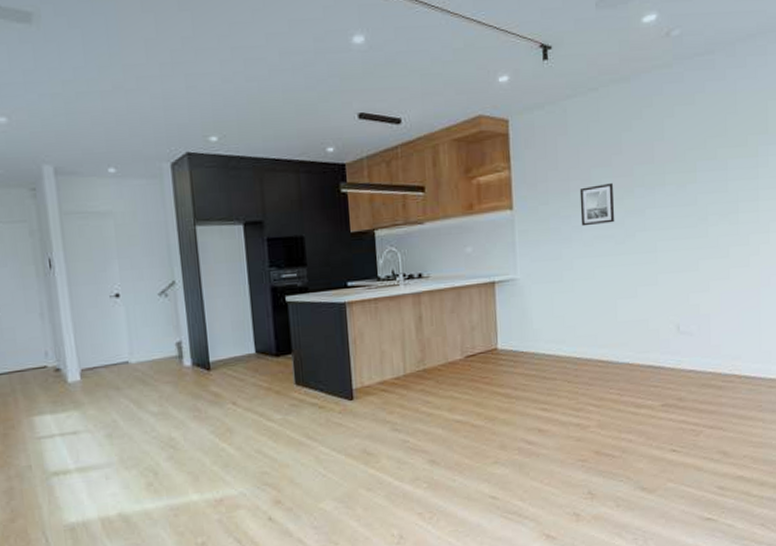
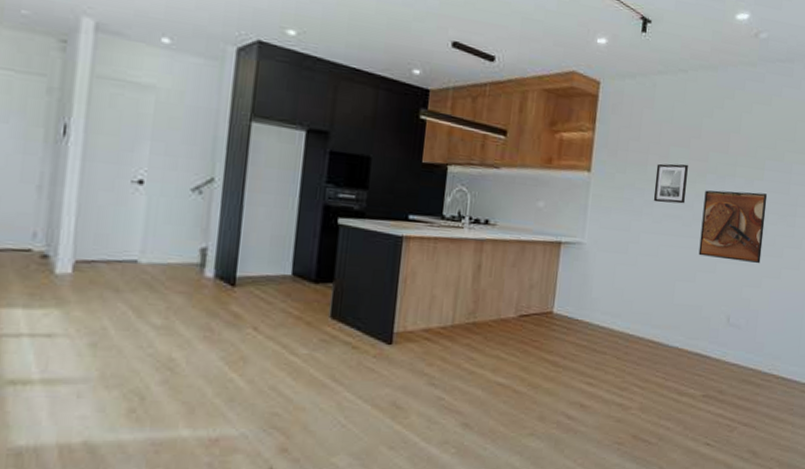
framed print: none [635,196,705,271] -> present [698,190,768,264]

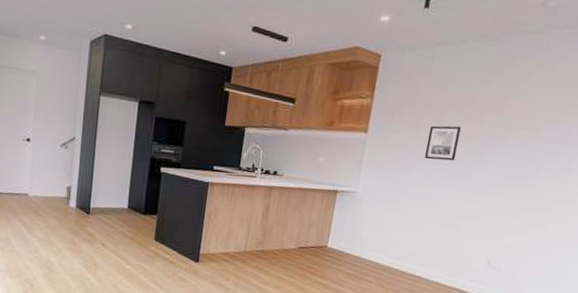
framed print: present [698,190,768,264] -> none [464,149,541,216]

